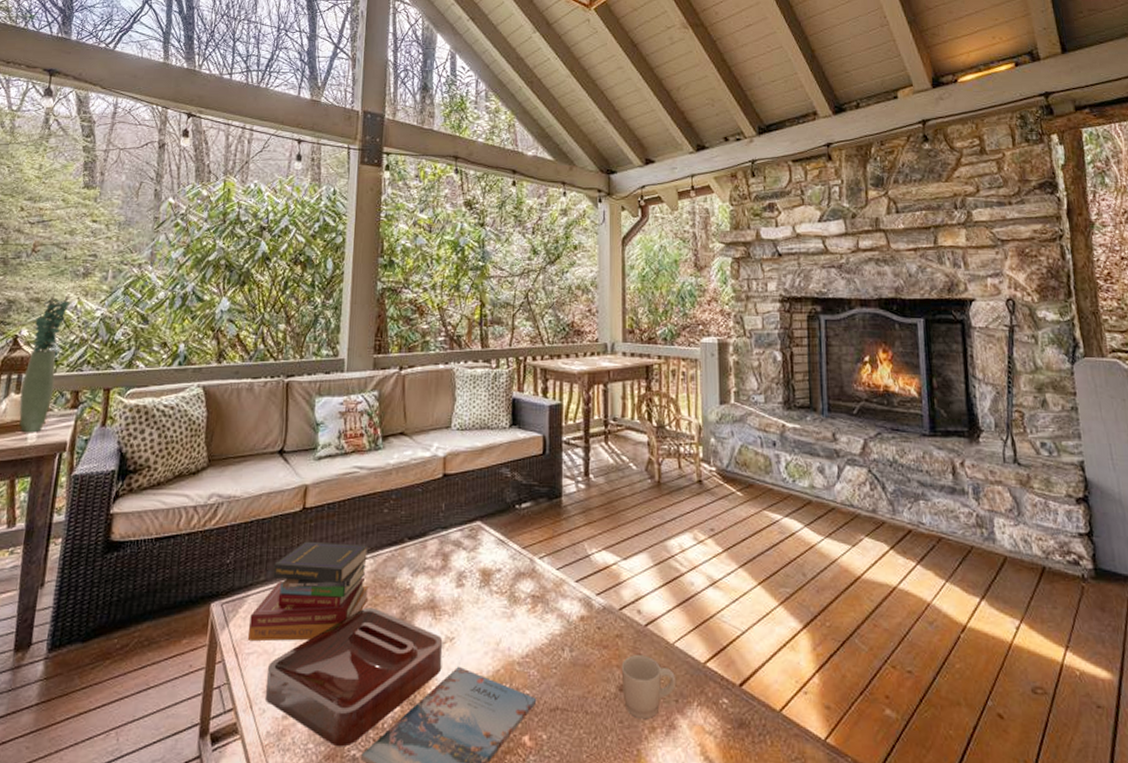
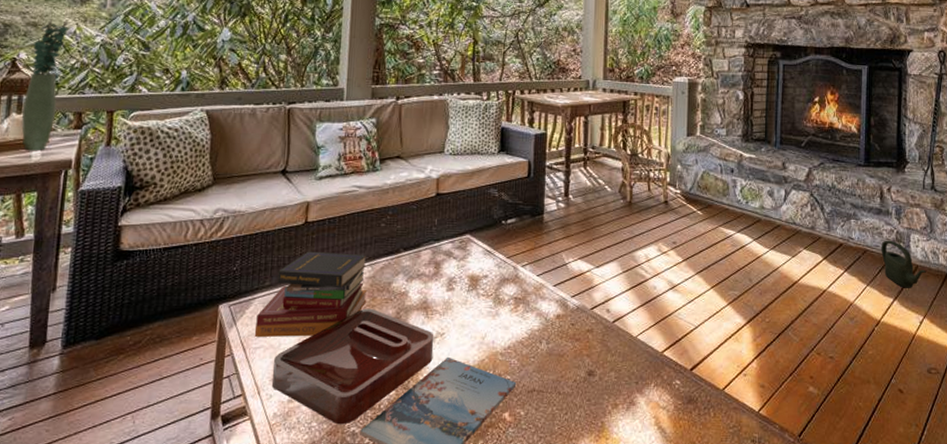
mug: present [621,655,677,718] -> none [590,346,638,397]
watering can: none [959,525,1018,585] -> present [881,240,926,288]

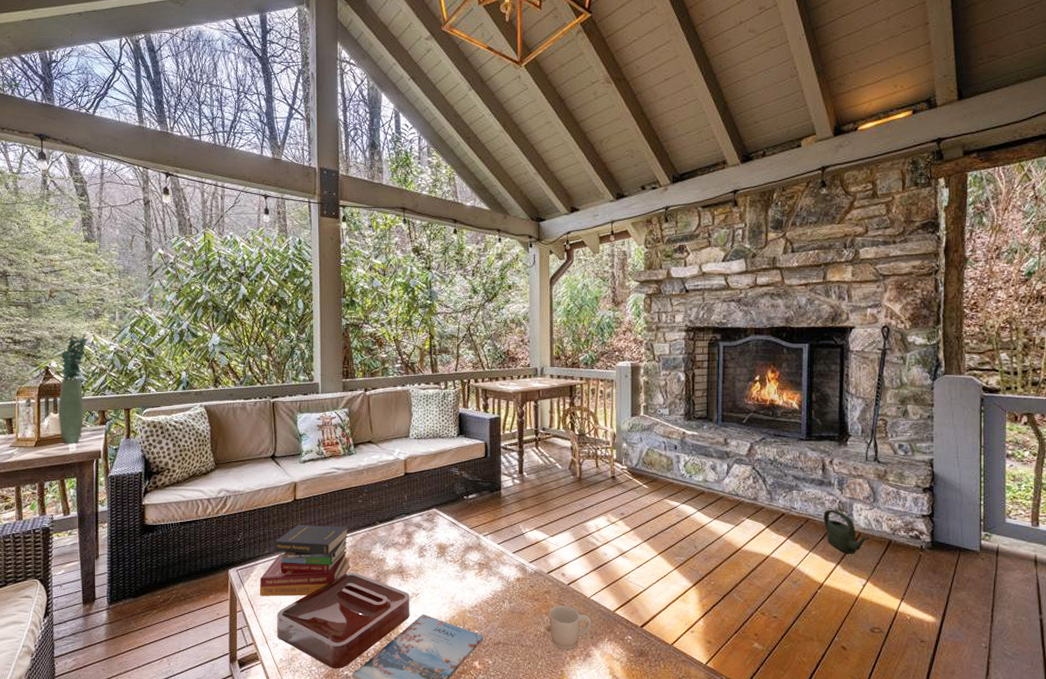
mug: none [590,346,638,397] -> present [549,606,592,650]

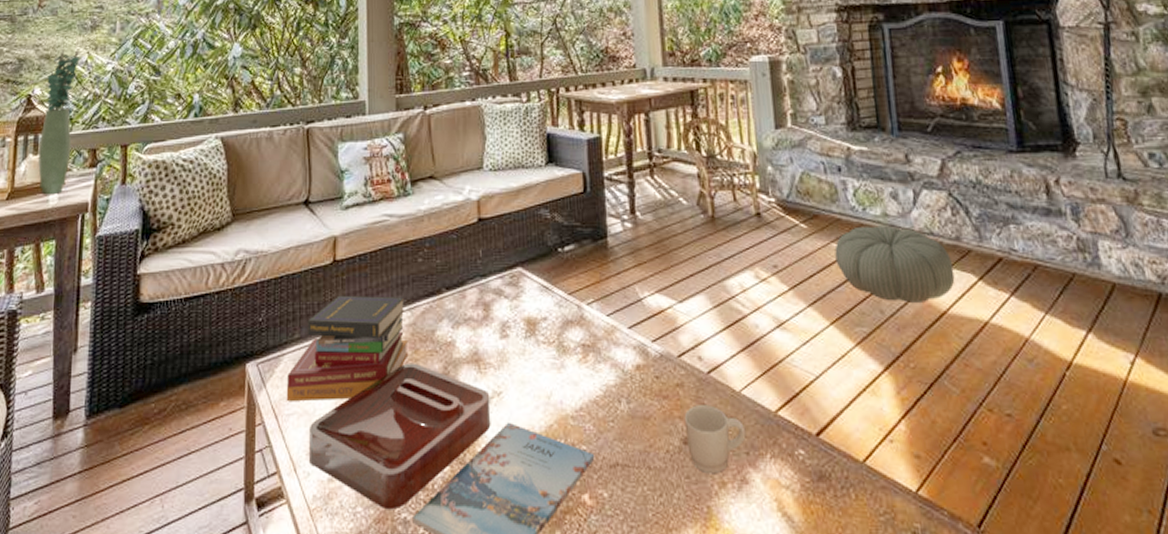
pouf: none [666,488,750,542] -> present [834,225,955,303]
watering can: present [823,509,869,554] -> none [1057,250,1129,316]

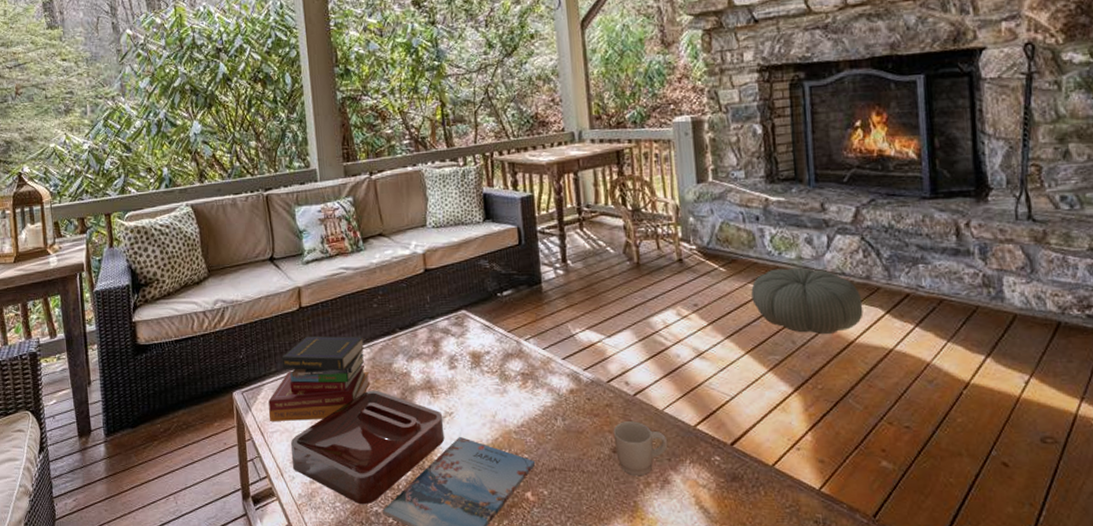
vase: present [38,49,80,195] -> none [33,132,63,258]

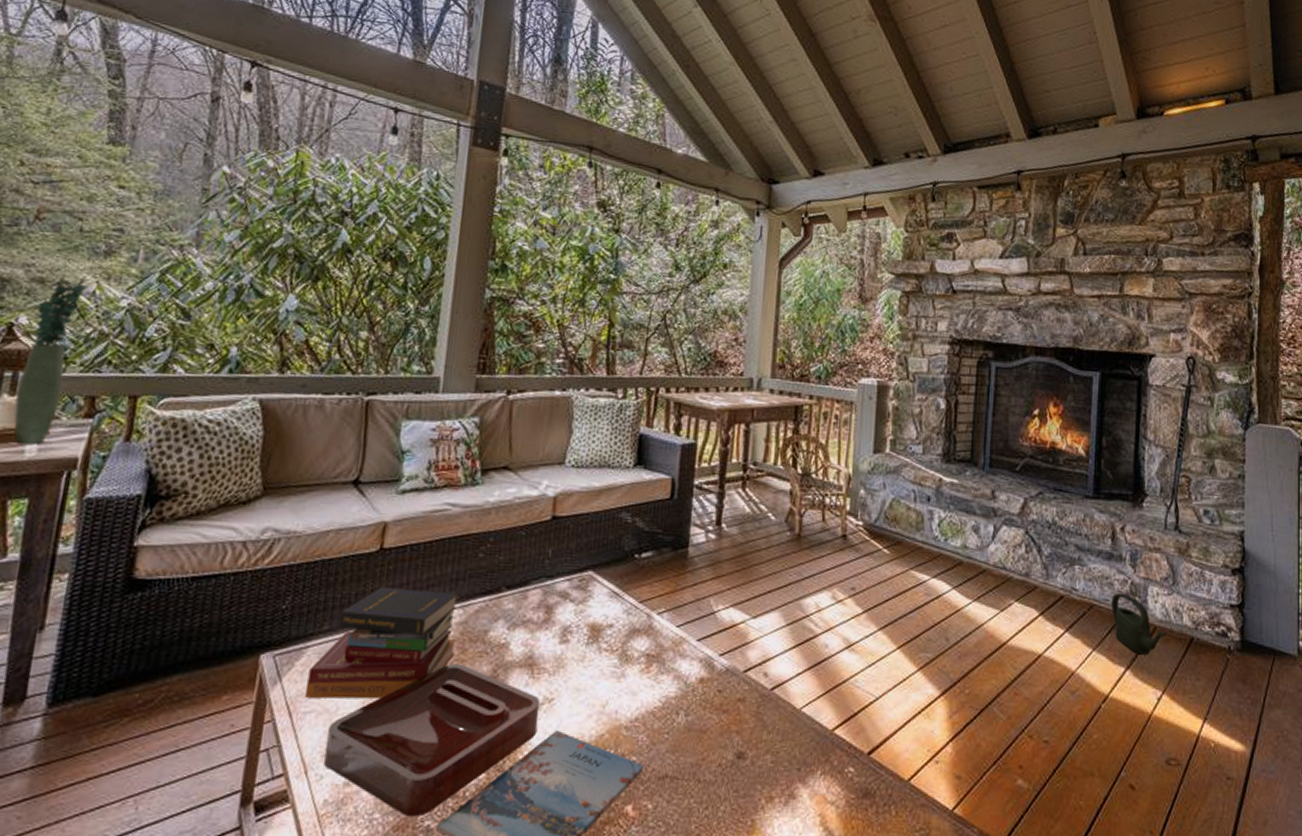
vase: none [33,132,63,258] -> present [14,274,86,445]
mug: present [613,421,668,475] -> none [740,720,801,787]
pouf: present [751,267,863,334] -> none [912,556,1019,633]
watering can: none [962,285,1029,342] -> present [1111,592,1167,655]

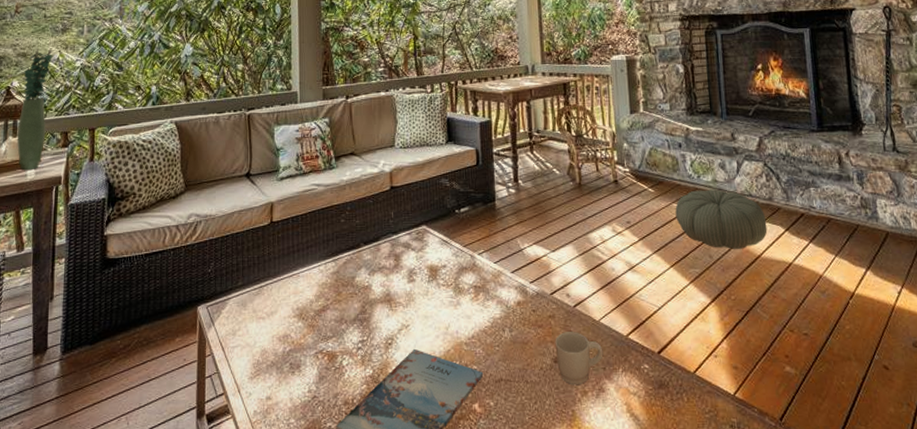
books: present [304,586,459,699] -> none [231,250,333,336]
decorative tray: present [323,663,540,817] -> none [250,303,400,421]
mug: none [740,720,801,787] -> present [555,332,604,384]
pouf: none [912,556,1019,633] -> present [675,189,767,249]
watering can: present [1111,592,1167,655] -> none [845,207,898,257]

